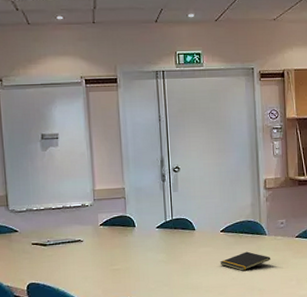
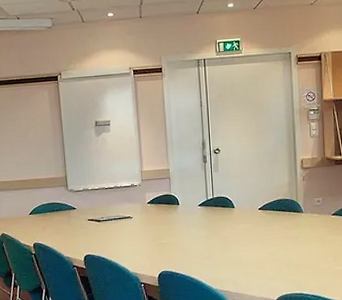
notepad: present [220,251,271,271] -> none [258,228,307,247]

